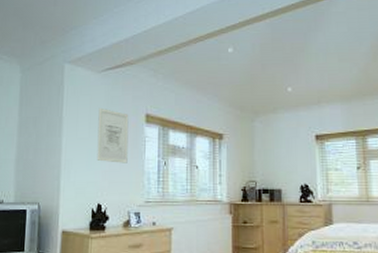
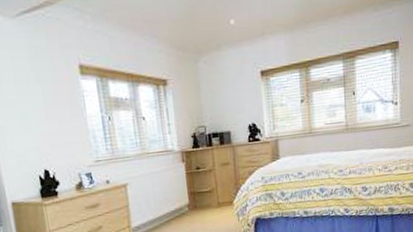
wall art: present [97,107,129,163] -> none [22,61,69,125]

